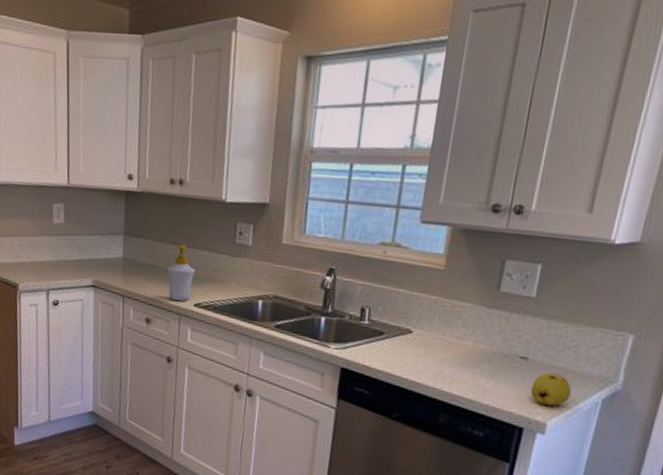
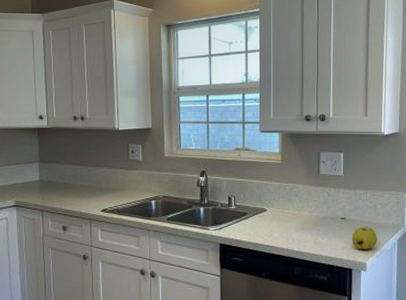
soap bottle: present [166,244,196,302] -> none [76,165,100,210]

